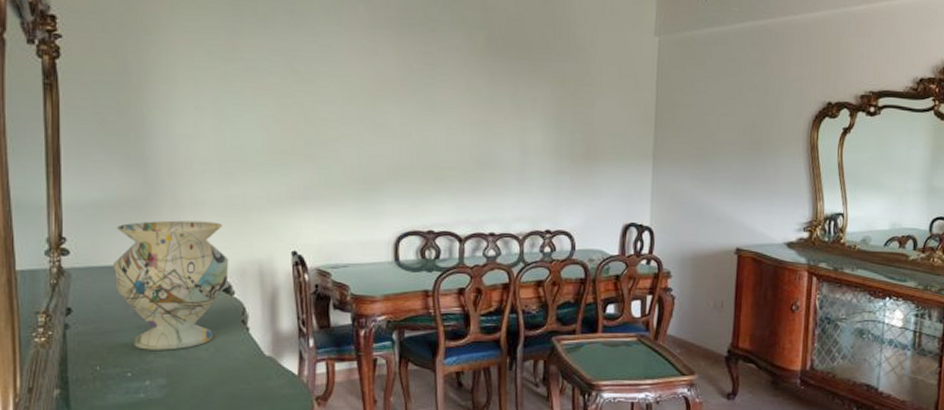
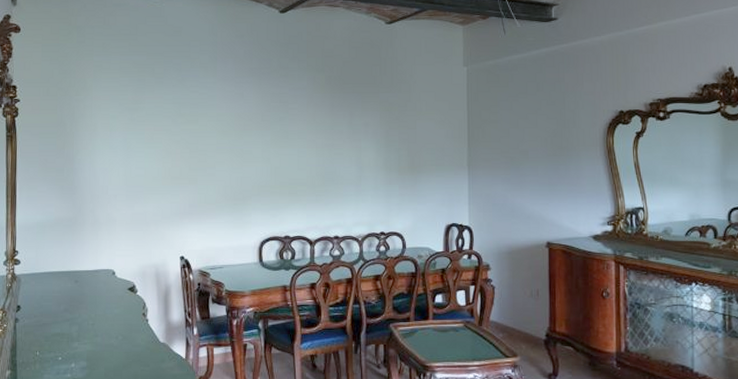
decorative vase: present [113,220,229,350] -> none [50,235,133,339]

